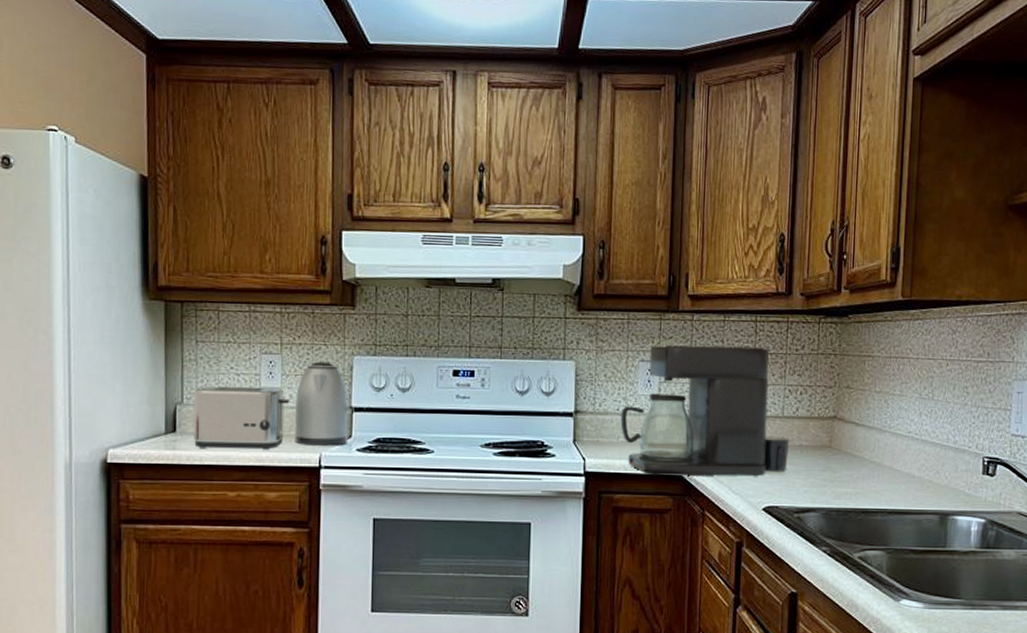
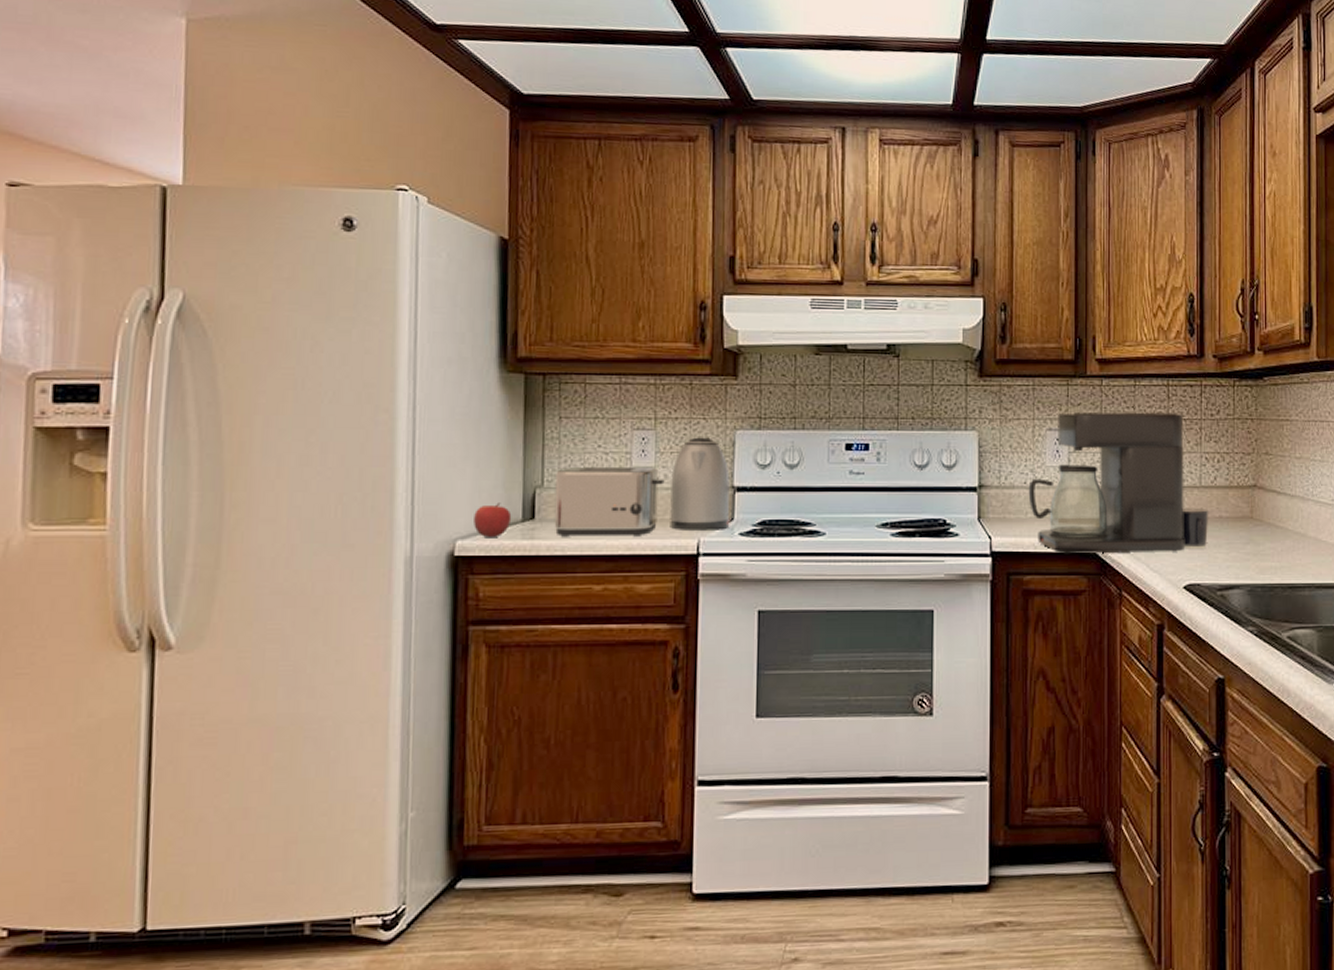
fruit: none [123,417,156,448] -> present [474,503,512,538]

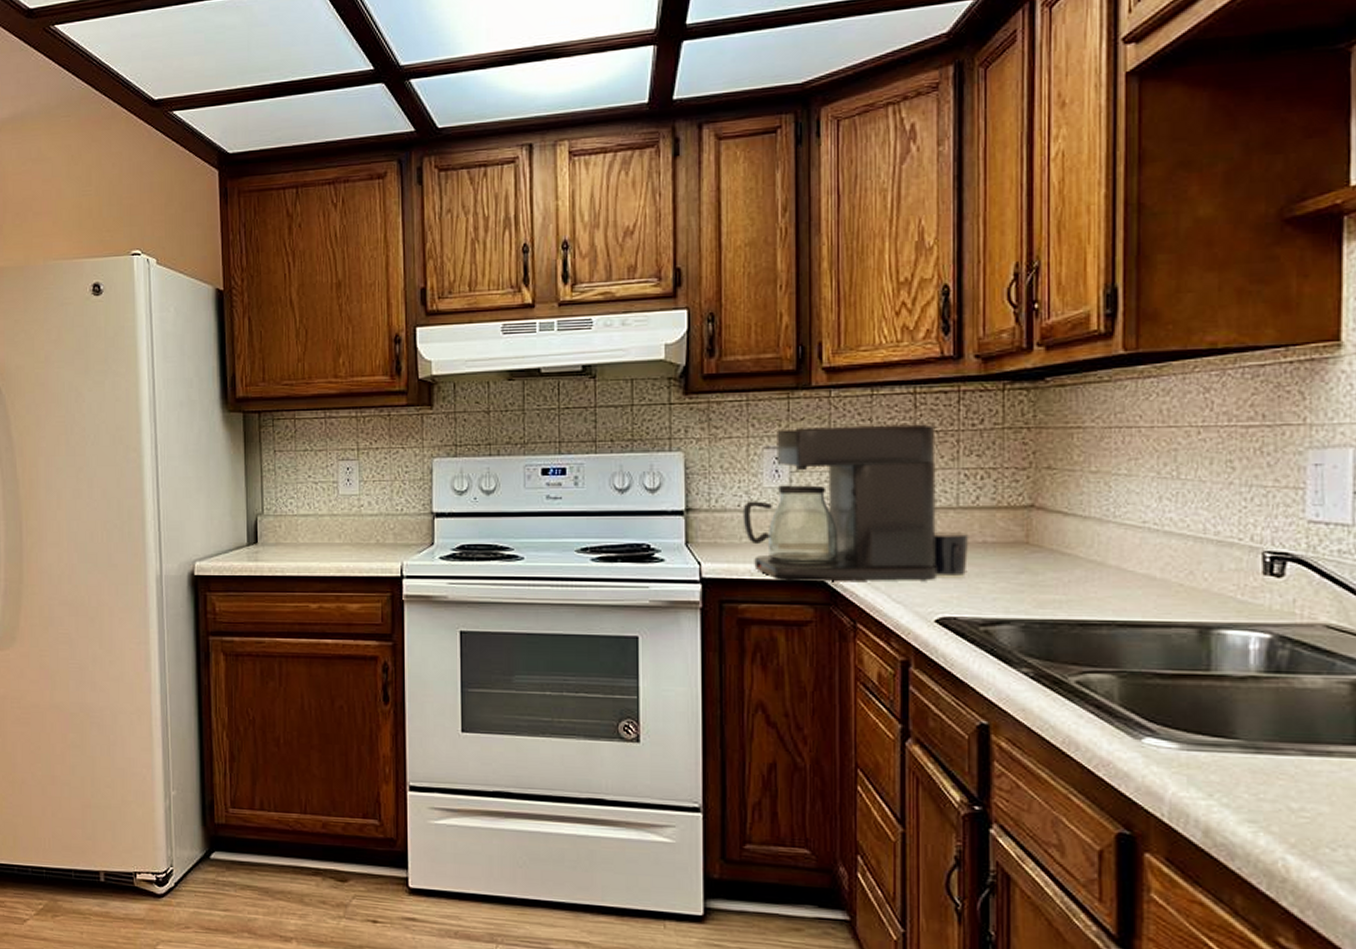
fruit: present [474,503,512,538] -> none [208,529,239,560]
toaster: present [554,466,665,537] -> none [273,495,369,560]
kettle: present [670,437,730,532] -> none [374,466,429,556]

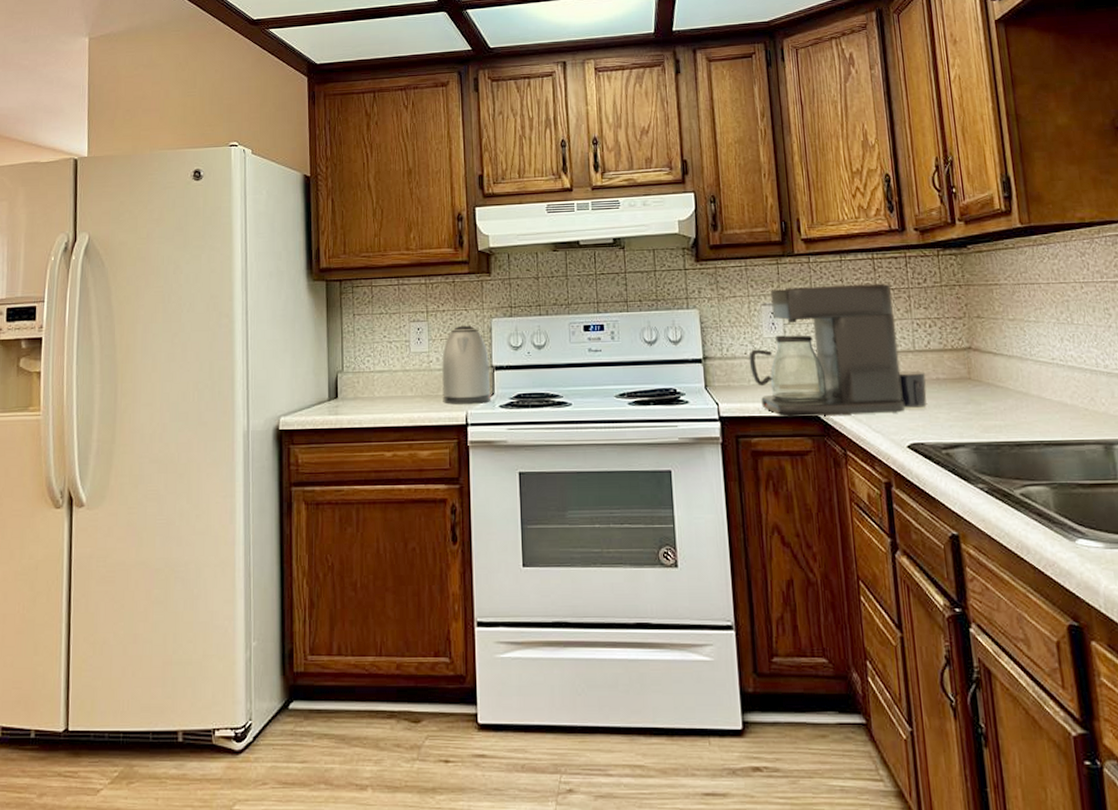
kettle: none [374,466,429,556] -> present [442,325,490,405]

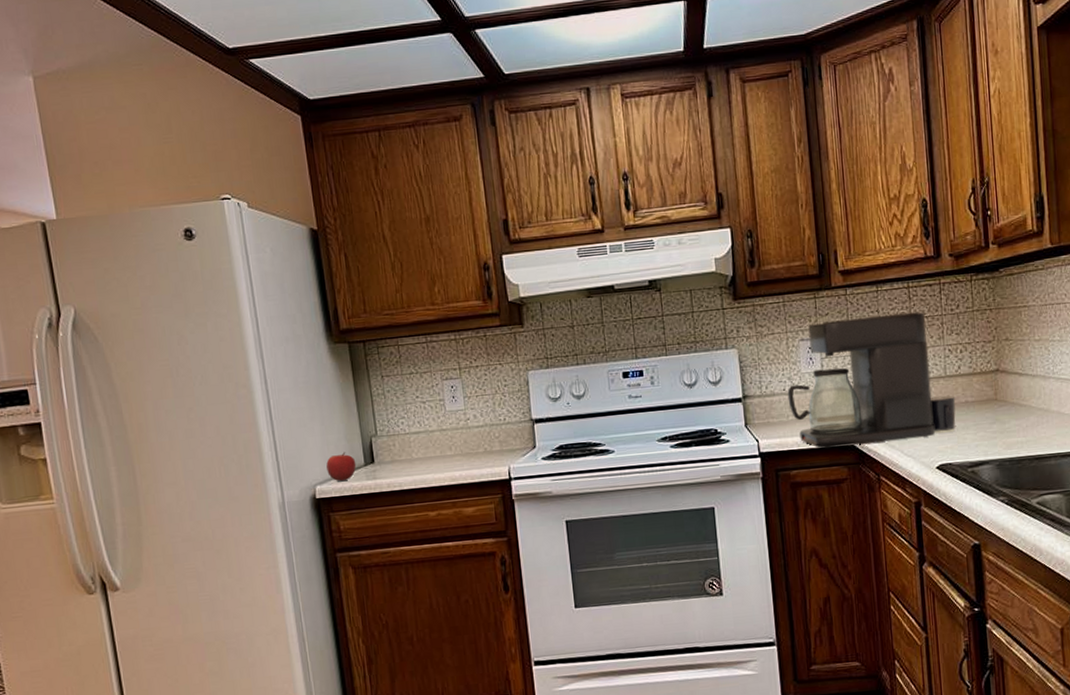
fruit: none [293,385,321,415] -> present [326,452,357,482]
kettle: present [442,325,490,405] -> none [479,380,532,461]

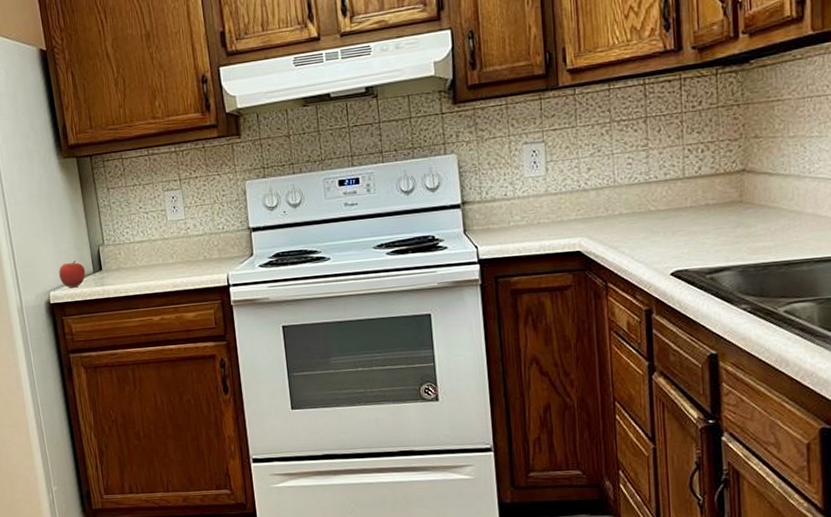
coffee maker: present [787,312,936,449] -> none [509,110,671,255]
mug: present [931,396,956,434] -> none [666,198,695,239]

